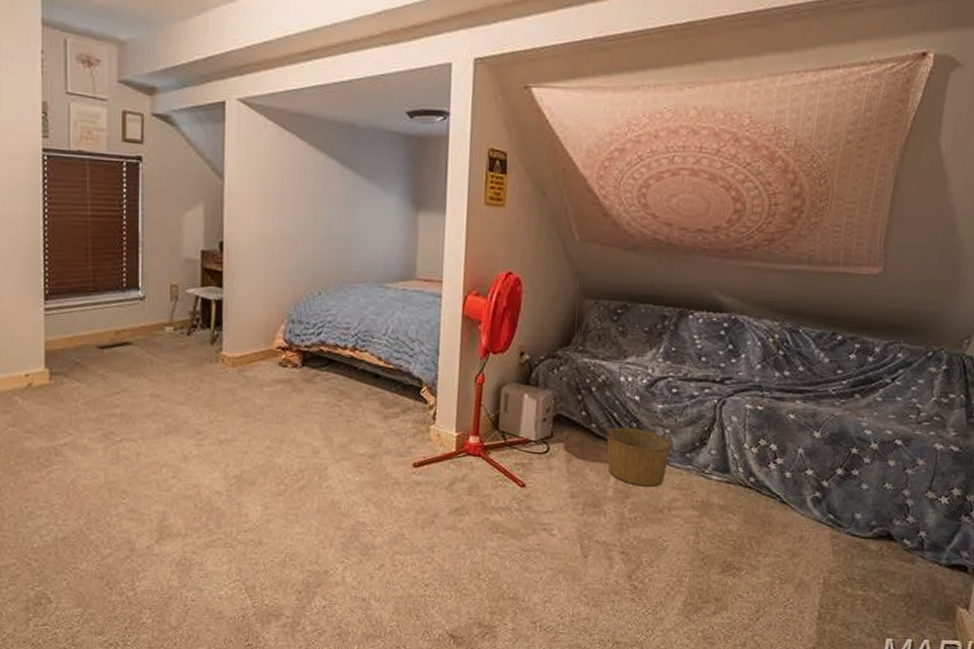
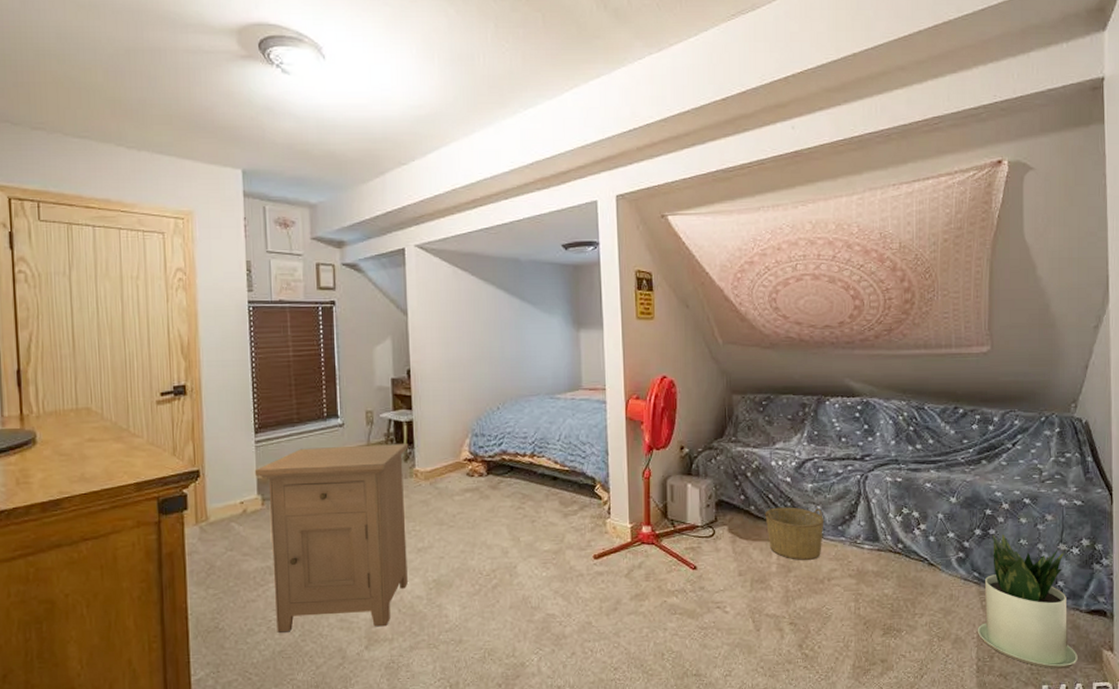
nightstand: none [42,320,216,521] -> present [254,444,409,633]
planter: none [824,475,932,623] -> present [977,534,1078,669]

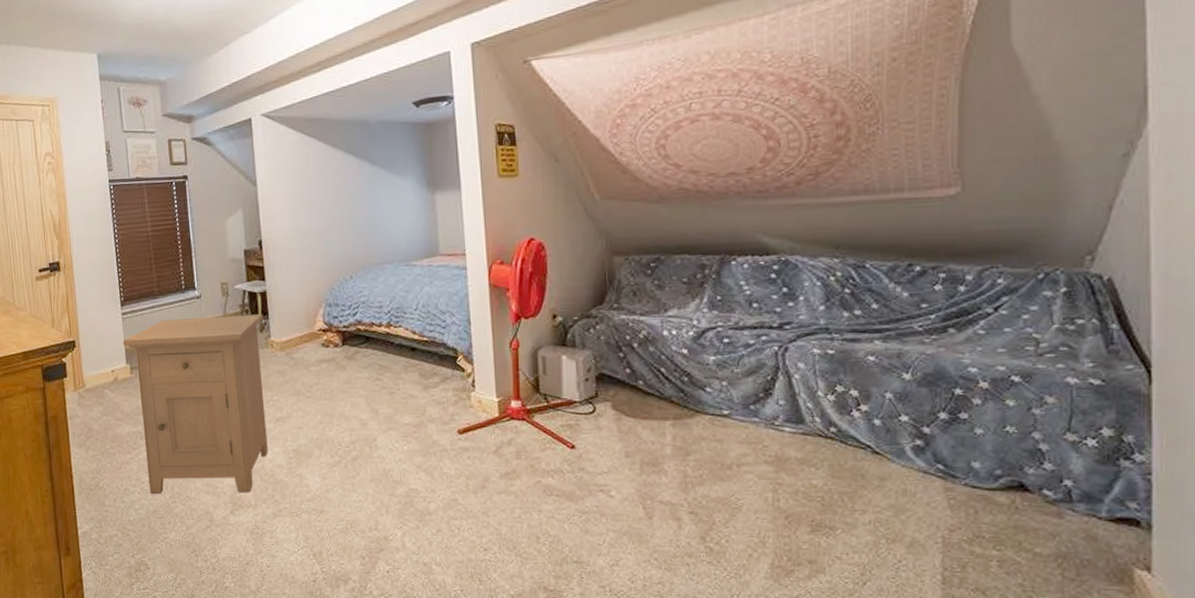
basket: present [765,507,825,560] -> none [656,382,732,442]
planter: present [977,534,1078,669] -> none [942,418,1094,588]

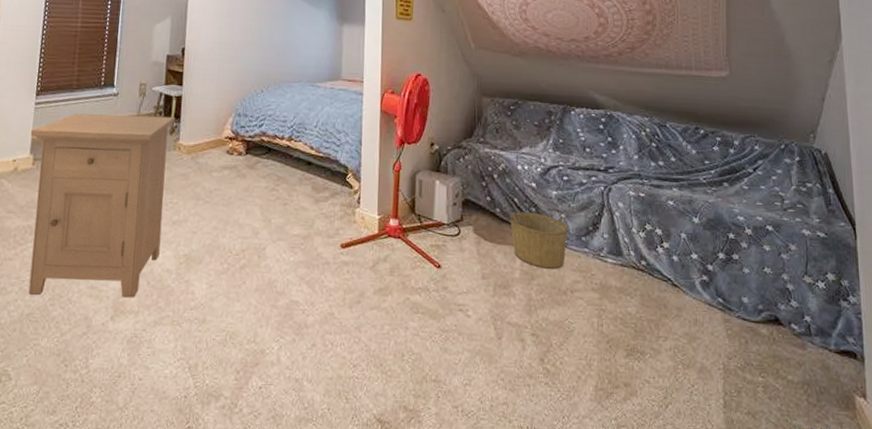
basket: none [656,382,732,442] -> present [510,212,568,269]

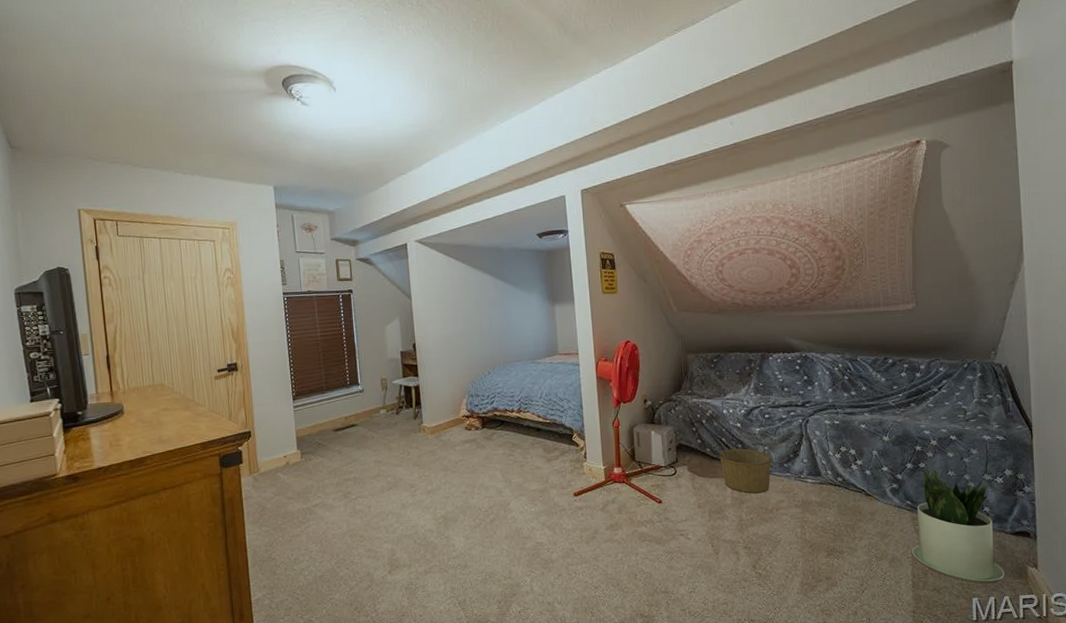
nightstand: present [28,113,176,298] -> none [294,405,421,561]
planter: none [723,259,829,413] -> present [911,467,1005,584]

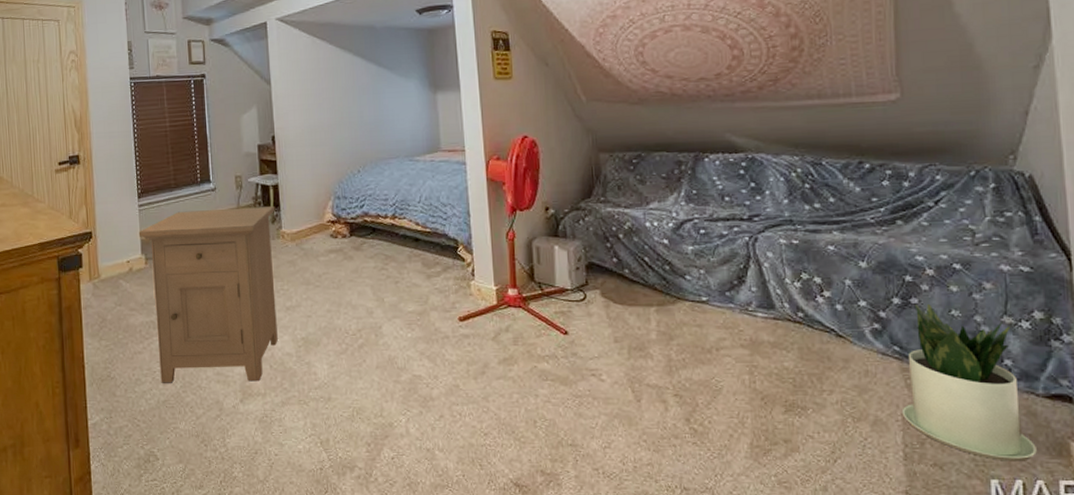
nightstand: none [294,405,421,561] -> present [138,206,278,383]
basket: present [719,448,772,494] -> none [641,270,709,328]

